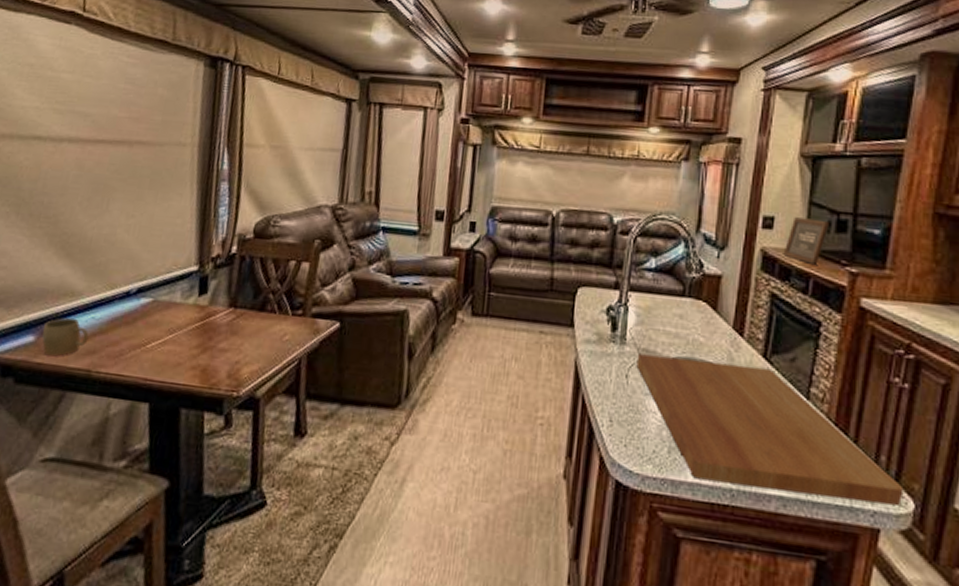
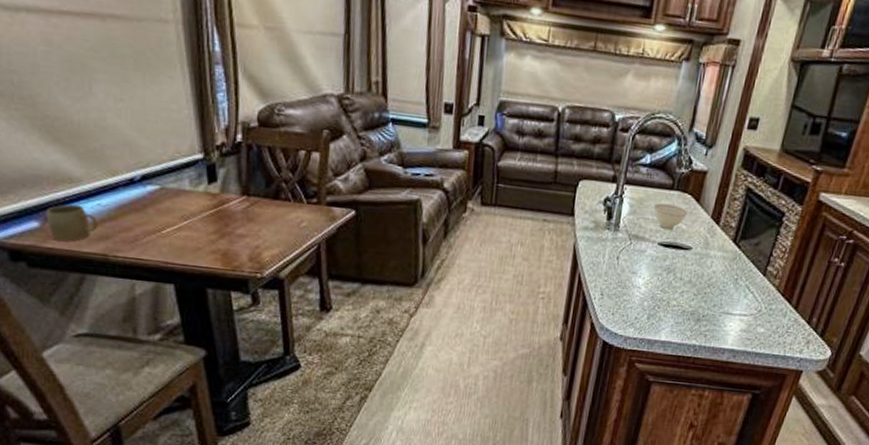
cutting board: present [636,354,904,507] -> none [626,239,826,355]
bowl: none [663,312,704,344] -> present [653,203,688,231]
picture frame: present [783,217,829,266] -> none [762,119,806,164]

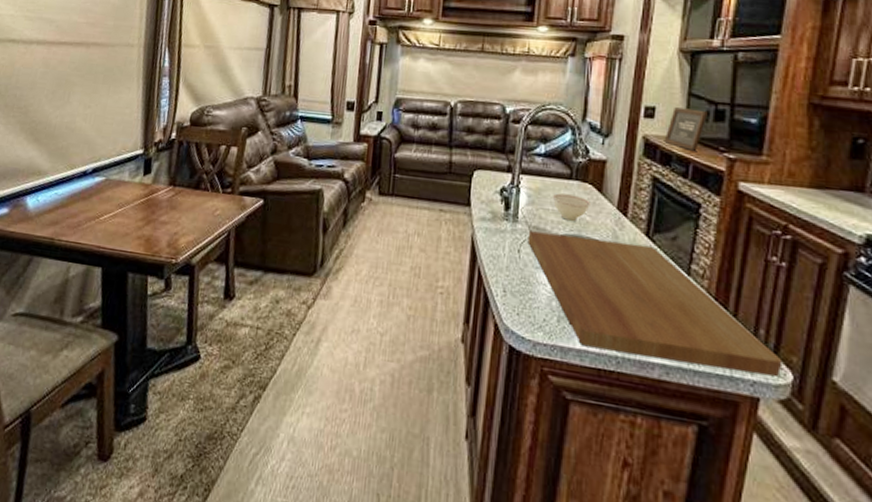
mug: present [47,204,98,242] -> none [14,193,53,227]
cutting board: none [626,239,826,355] -> present [528,231,783,378]
picture frame: none [762,119,806,164] -> present [664,107,708,152]

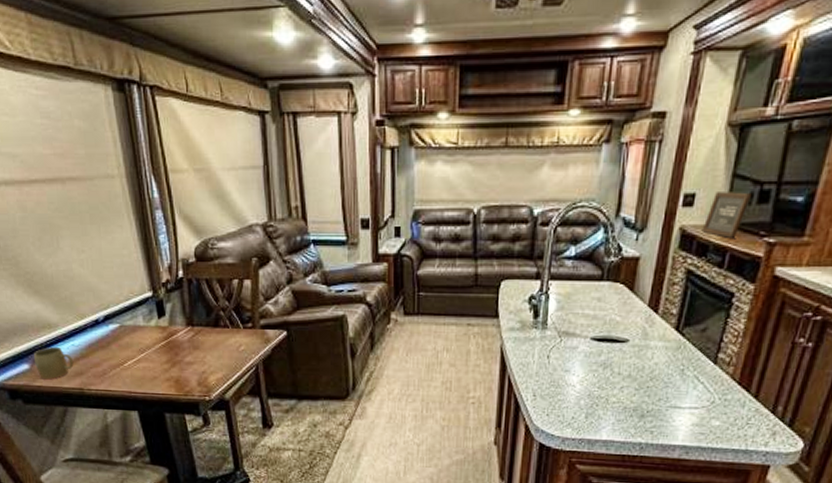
mug: none [14,193,53,227] -> present [34,346,74,380]
cutting board: present [528,231,783,378] -> none [557,336,796,447]
bowl: present [552,193,590,222] -> none [582,296,621,324]

